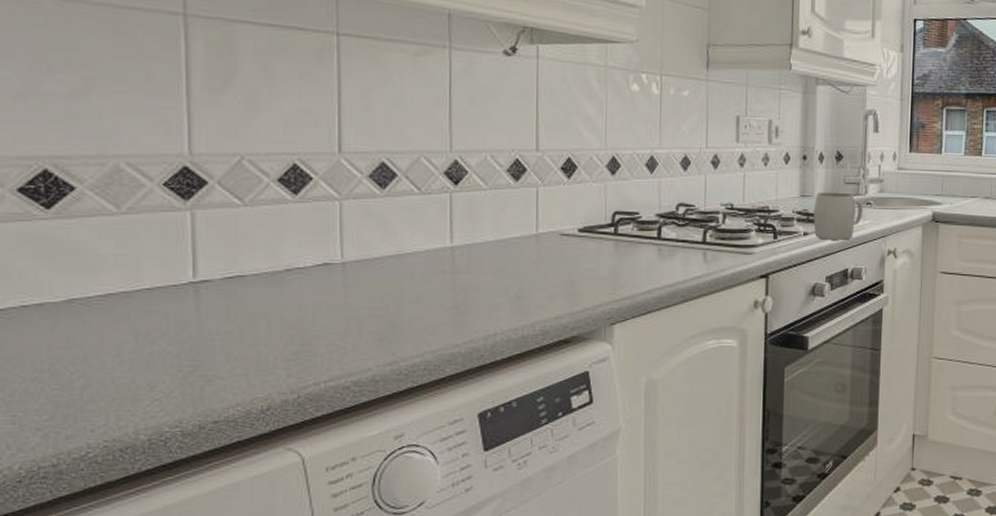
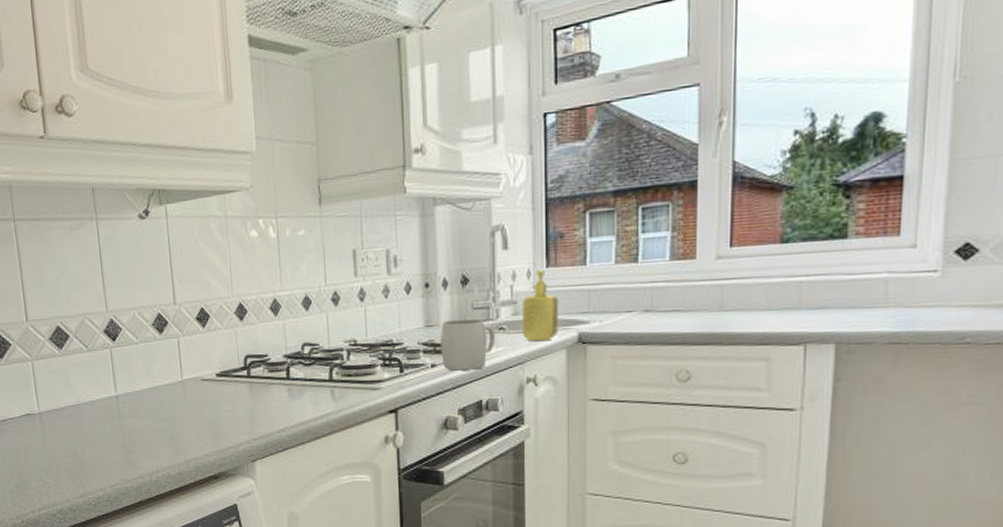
soap dispenser: none [886,153,918,218] -> present [522,268,559,342]

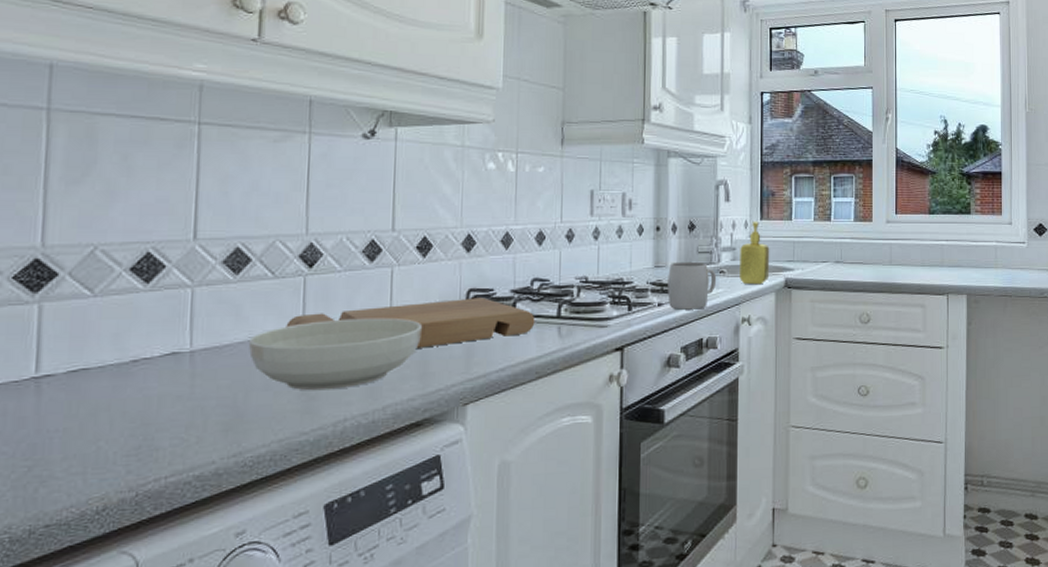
bowl: none [77,383,210,446] -> present [248,317,423,391]
cutting board: none [102,363,309,410] -> present [286,297,535,348]

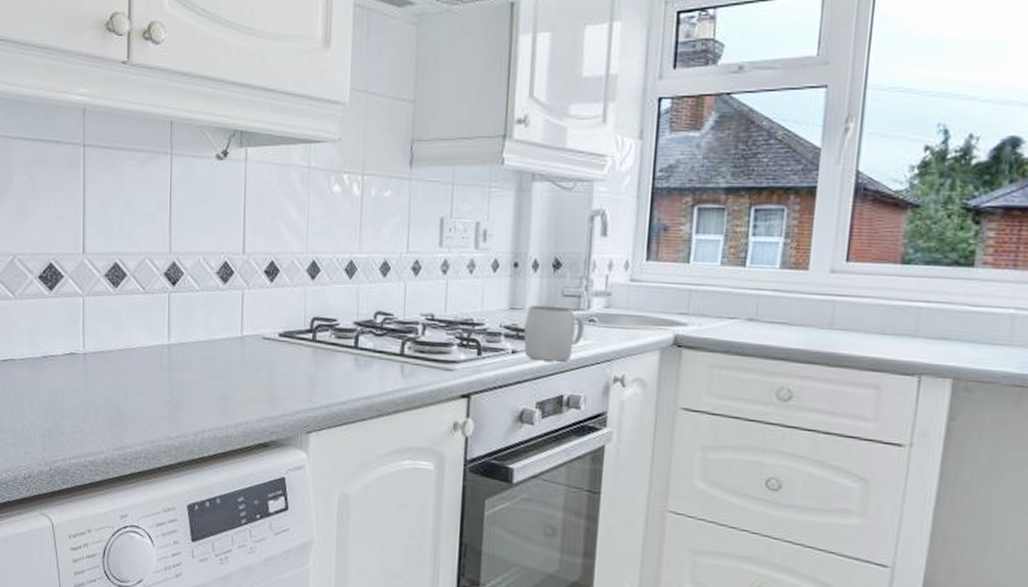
bowl: present [248,317,423,391] -> none [126,336,270,402]
cutting board: present [286,297,535,348] -> none [155,326,378,372]
soap dispenser: present [740,221,770,285] -> none [614,261,657,340]

